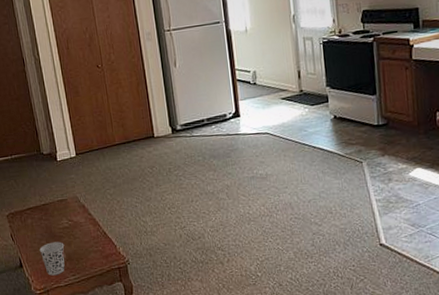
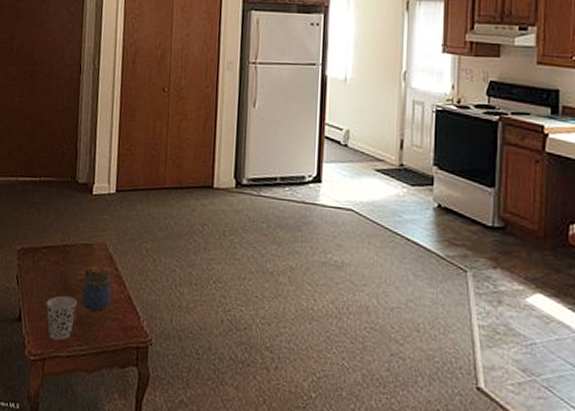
jar: none [64,213,90,249] -> present [82,264,111,311]

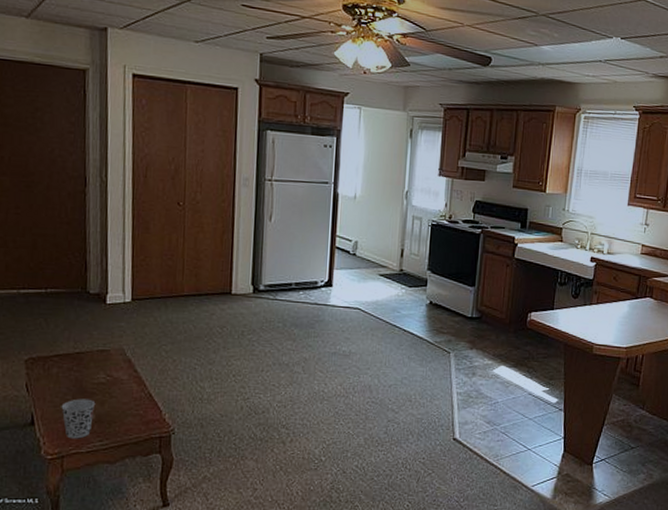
jar: present [82,264,111,311] -> none [100,368,131,409]

